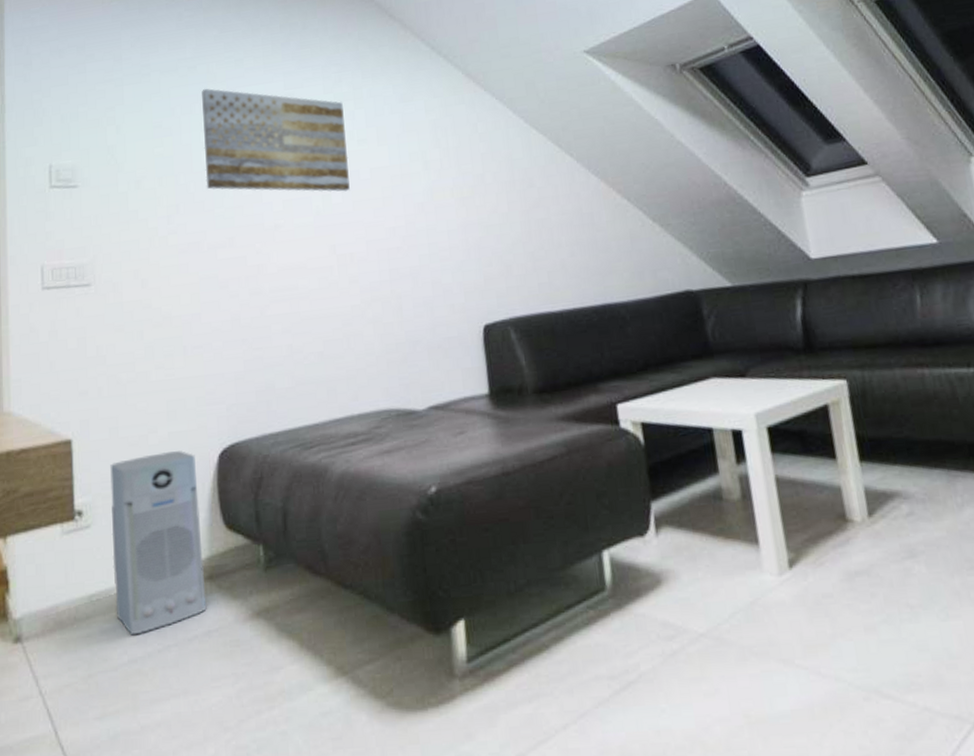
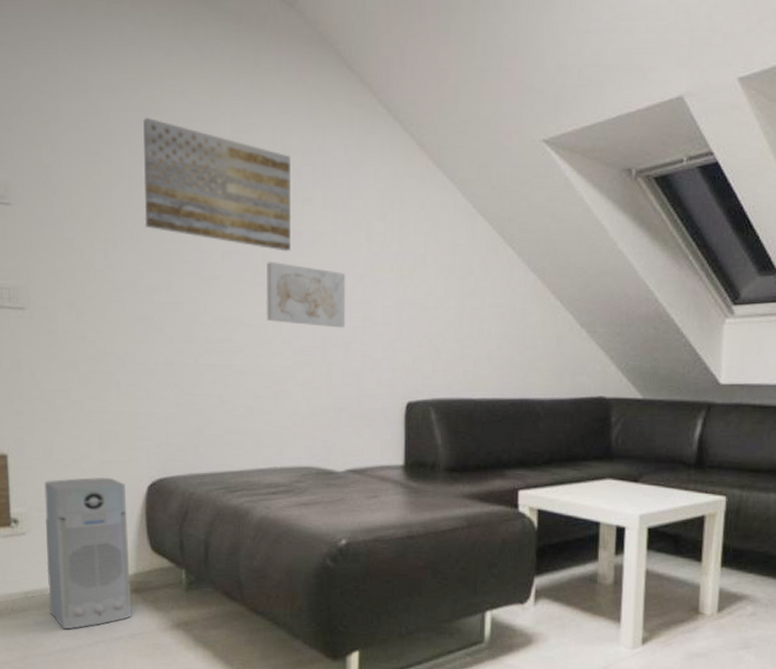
wall art: none [327,203,412,263] -> present [266,262,346,328]

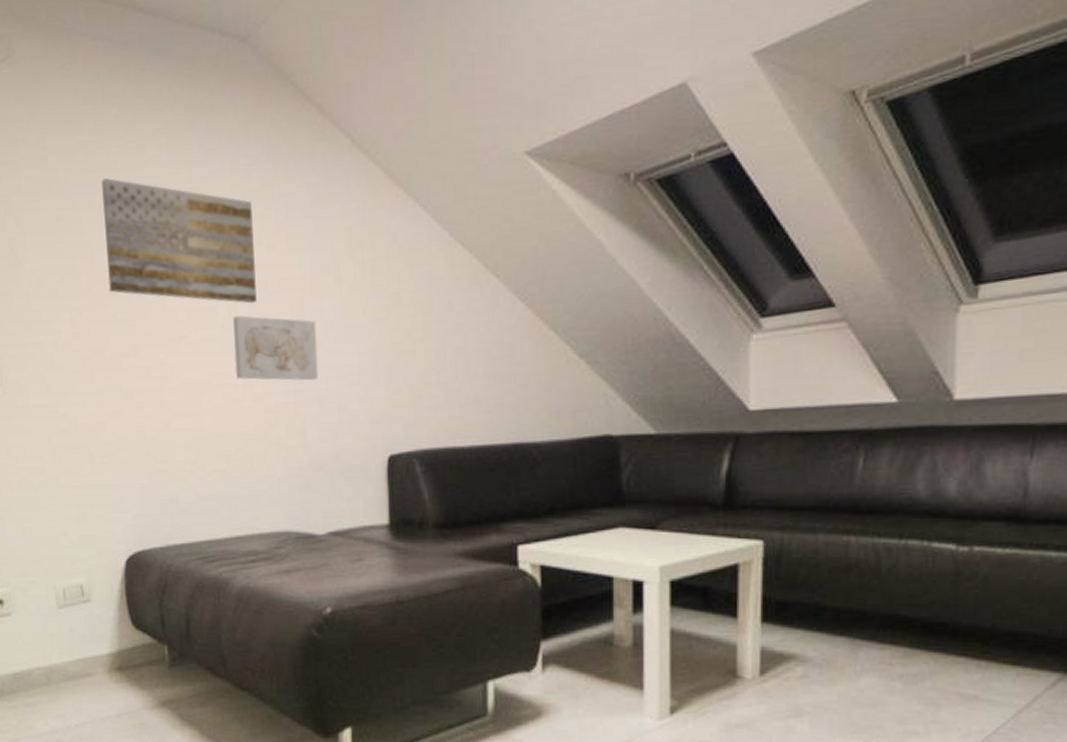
air purifier: present [44,477,132,630] -> none [26,554,118,711]

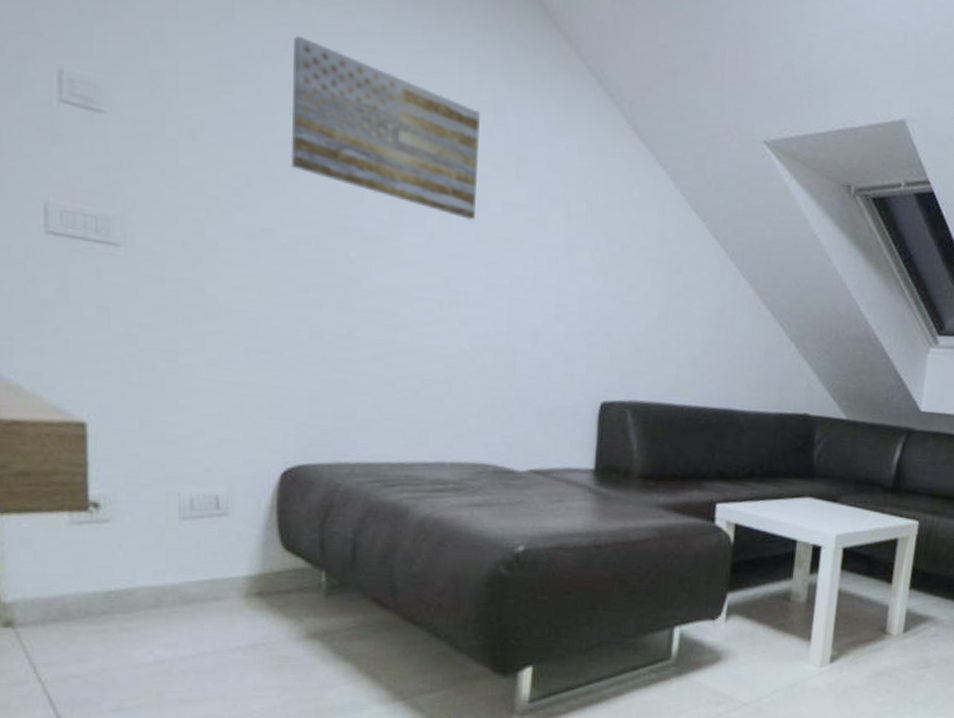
wall art: present [233,315,319,381] -> none [441,229,539,314]

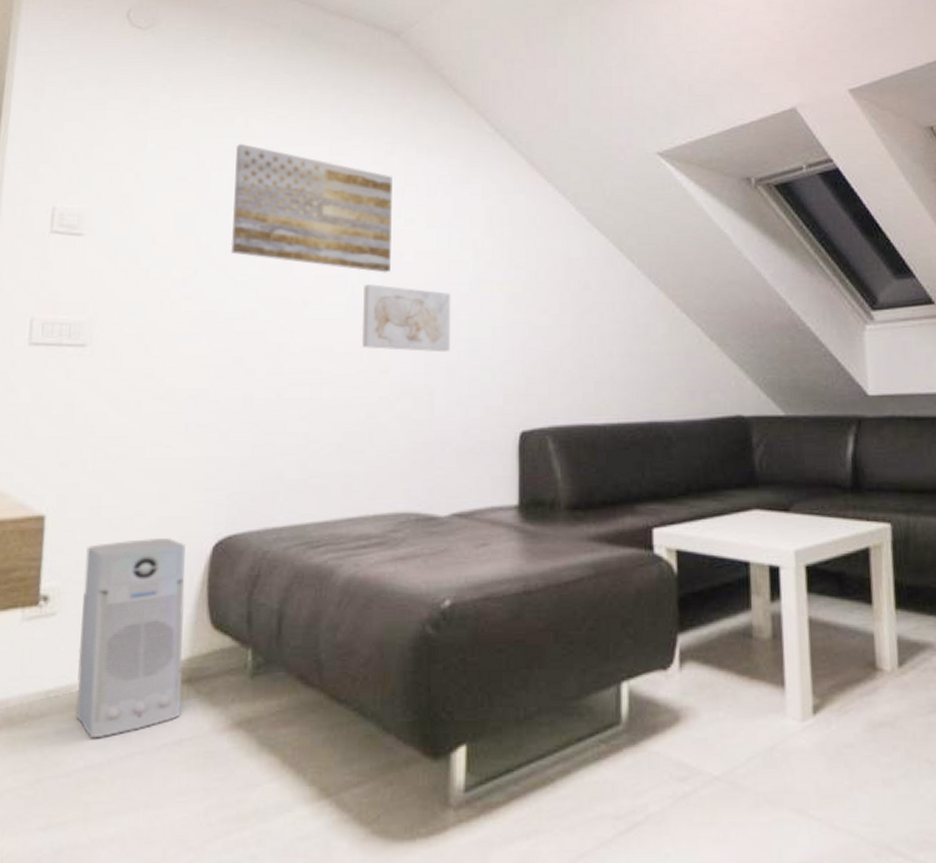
air purifier: none [138,457,254,638] -> present [76,538,186,739]
wall art: none [441,229,539,314] -> present [361,284,451,352]

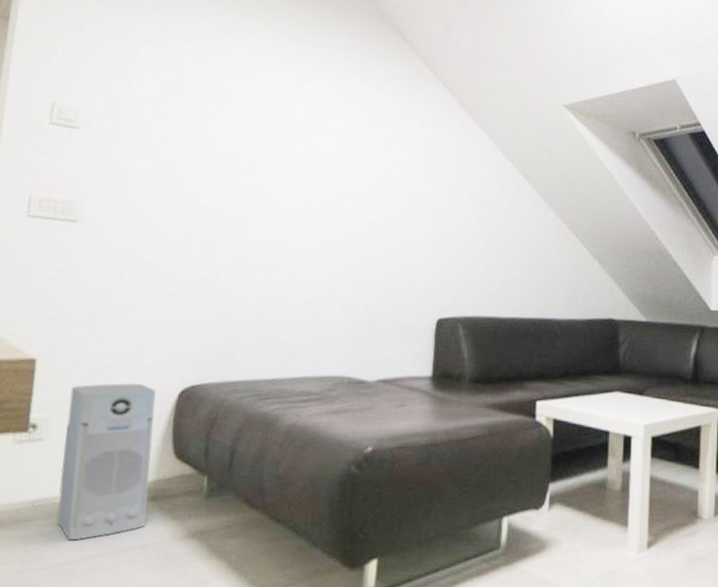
wall art: present [230,143,393,273] -> none [205,63,346,183]
wall art: present [361,284,451,352] -> none [312,190,389,251]

